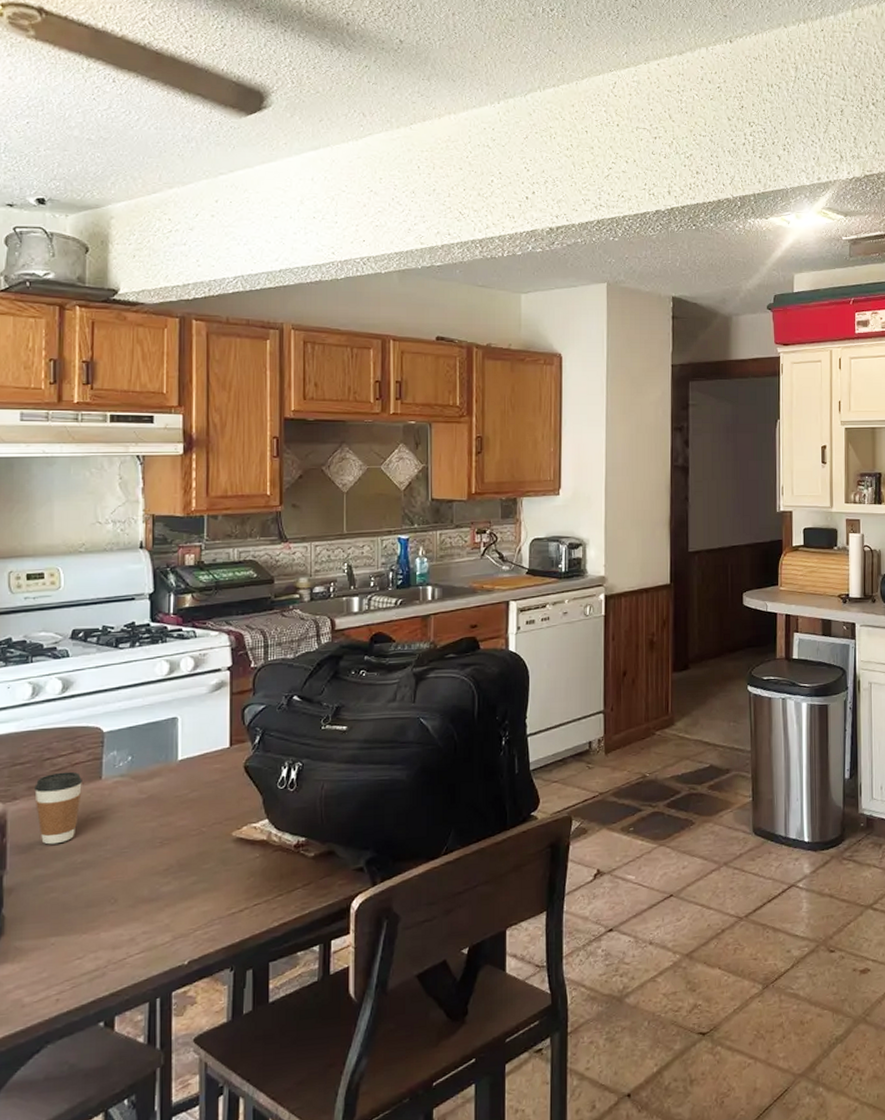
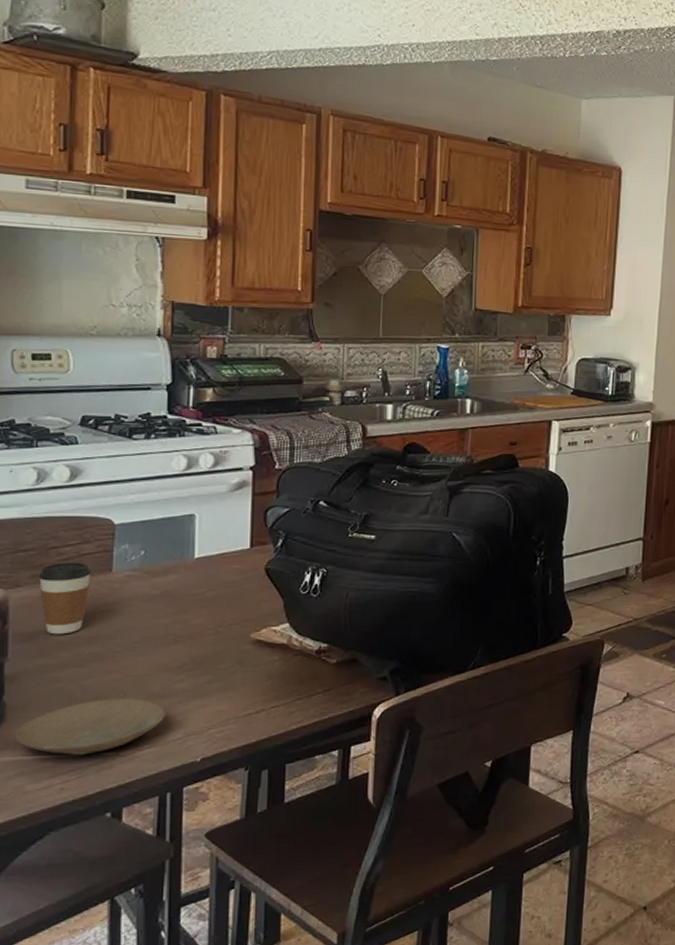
plate: none [13,904,155,965] -> present [15,698,166,755]

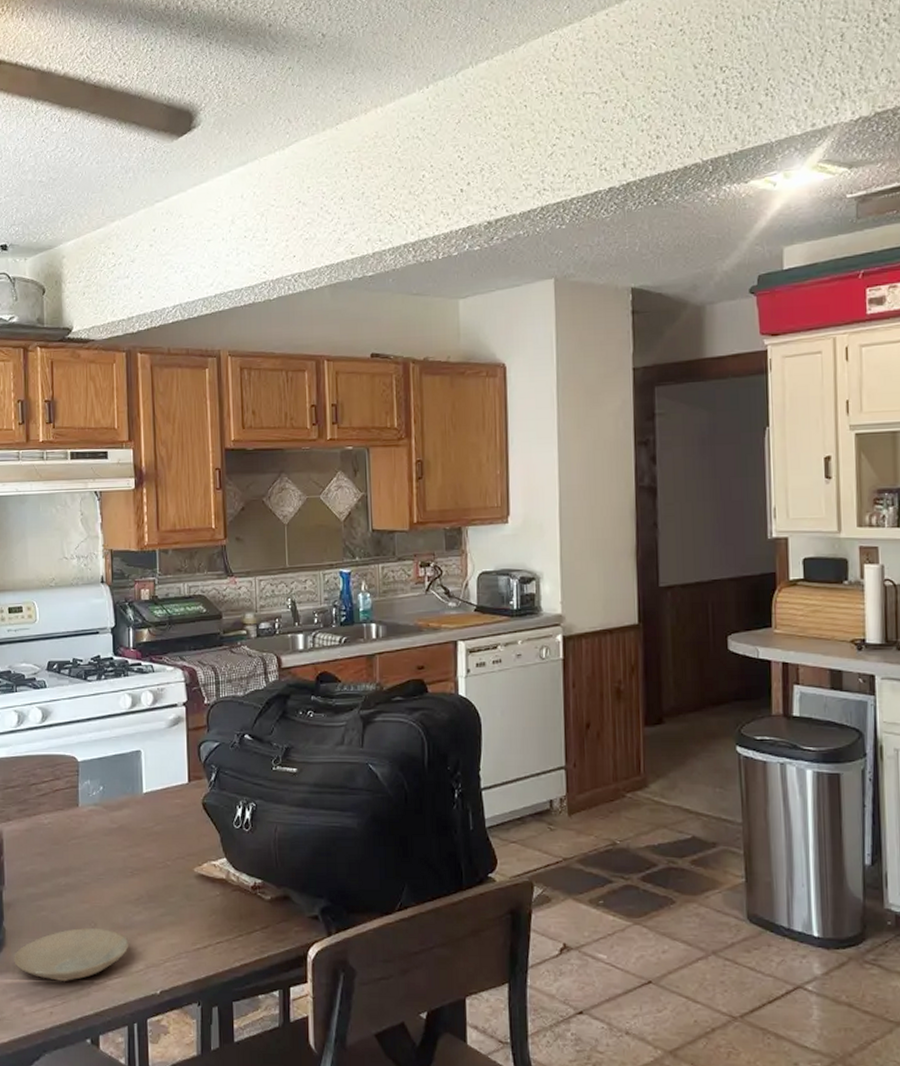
coffee cup: present [39,562,92,635] -> none [24,797,64,866]

